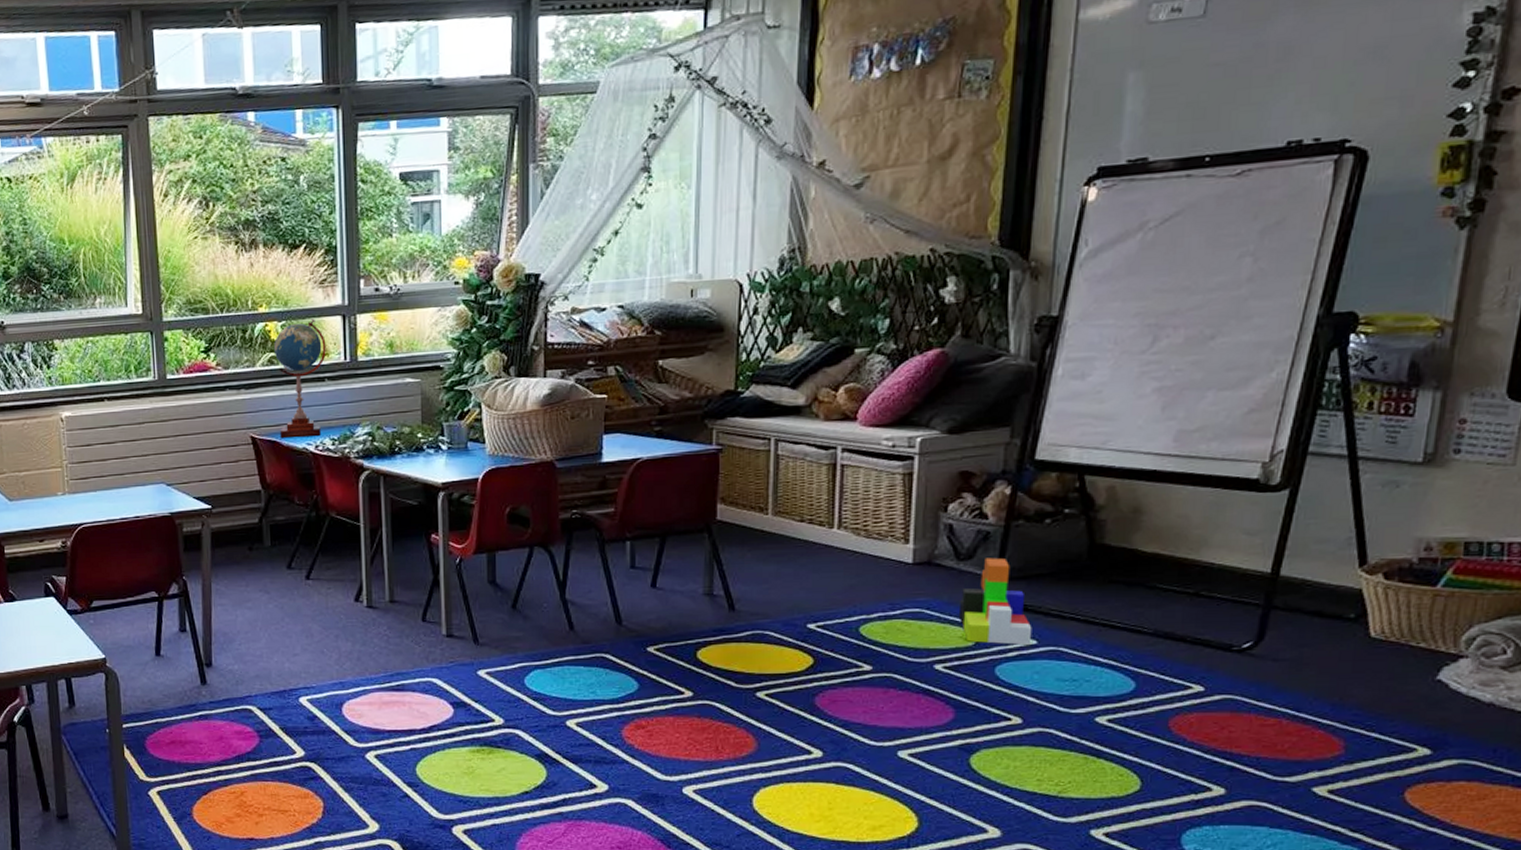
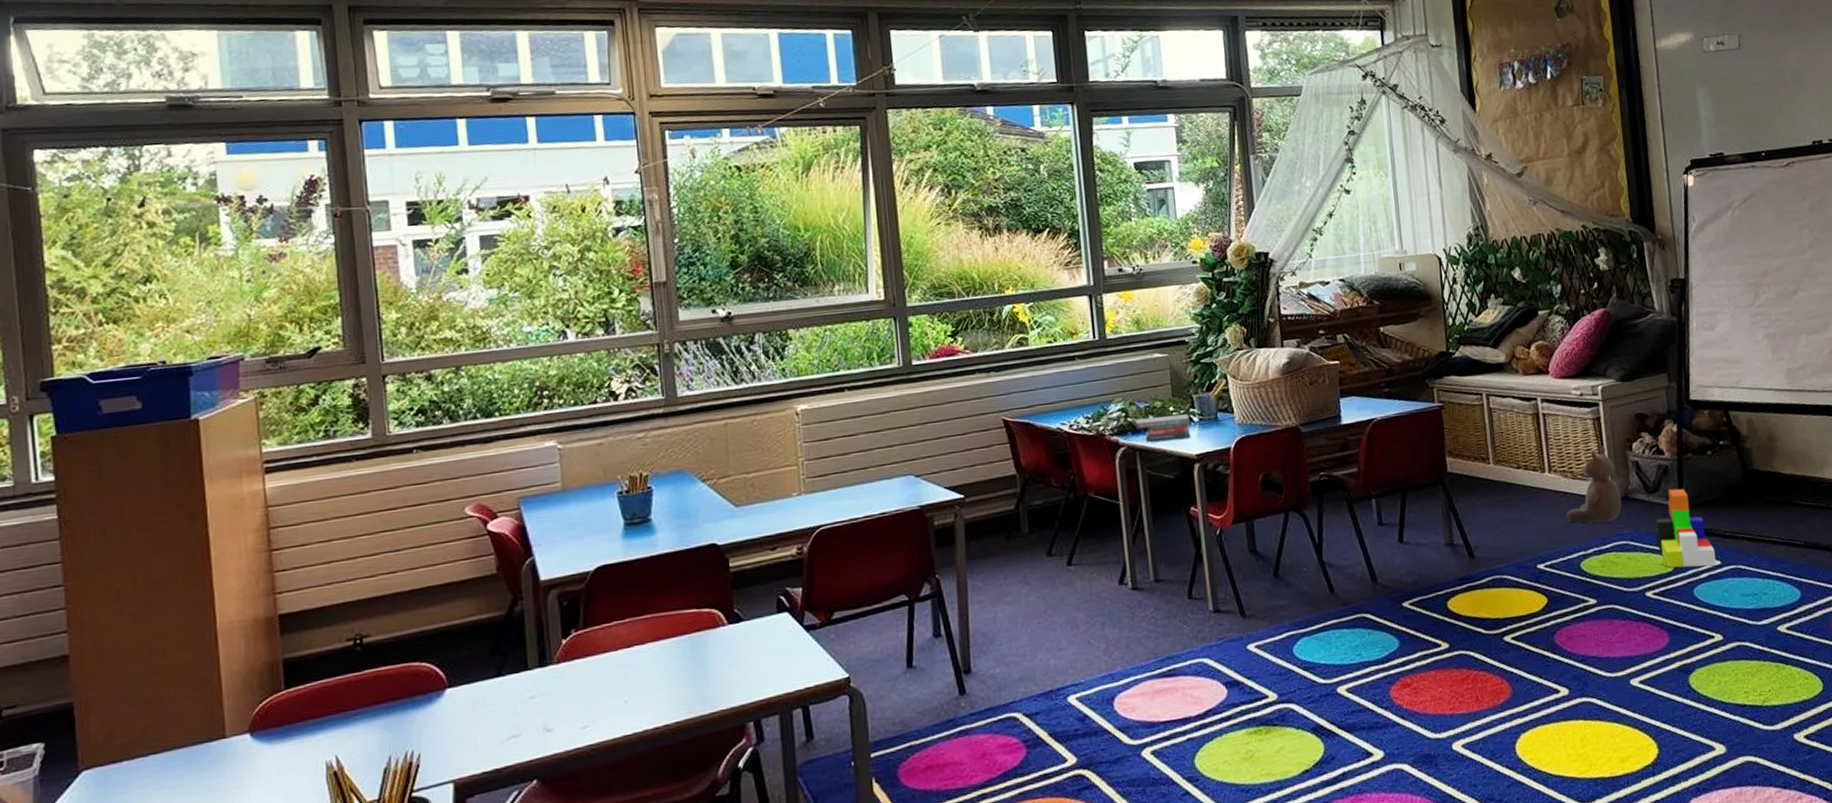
globe: present [273,319,326,439] -> none [1022,299,1075,420]
books: none [381,442,439,467] -> present [1135,414,1191,442]
stuffed bear: none [851,505,923,587] -> present [1566,446,1622,523]

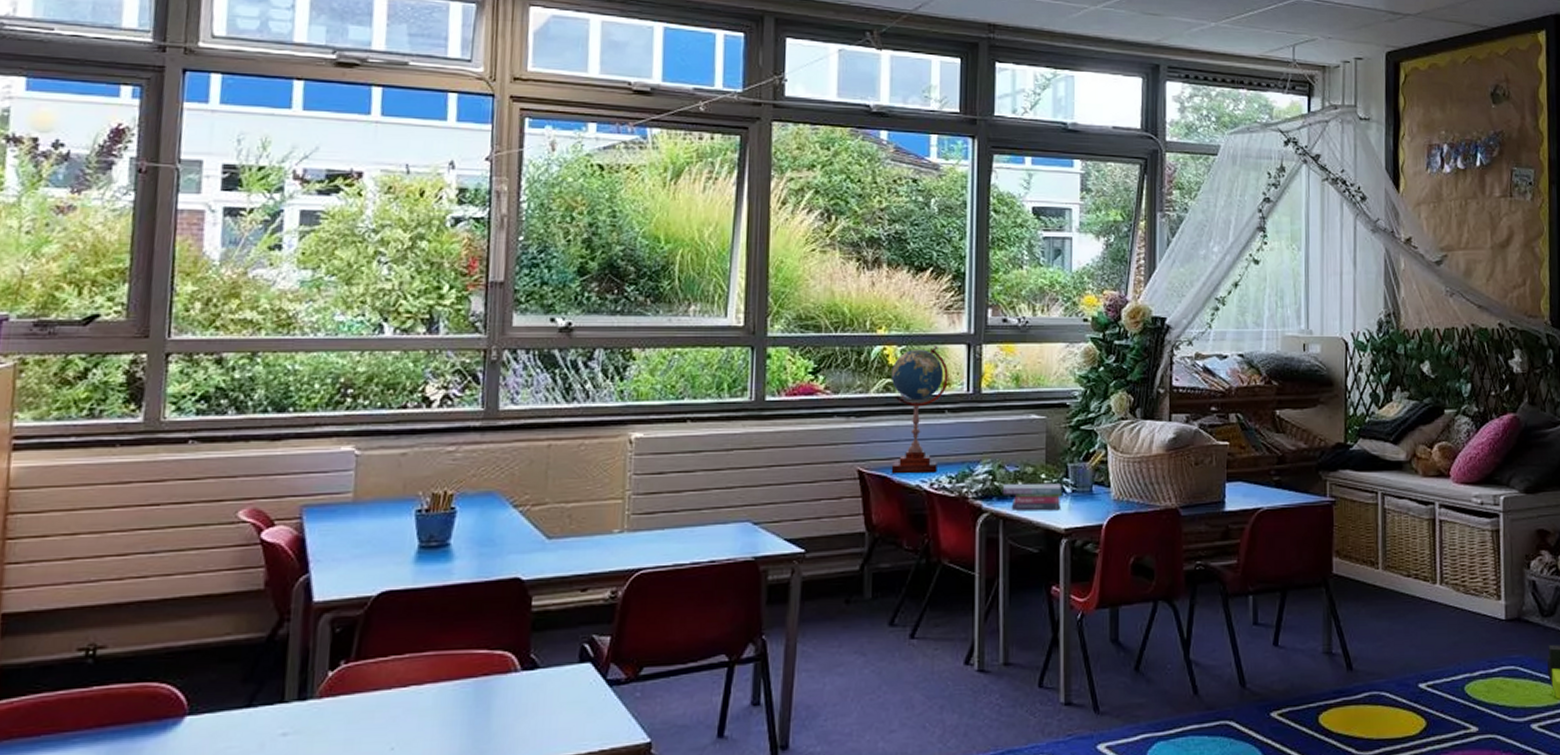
globe: none [1022,299,1075,420] -> present [890,346,948,474]
stuffed bear: present [1566,446,1622,523] -> none [1454,562,1514,644]

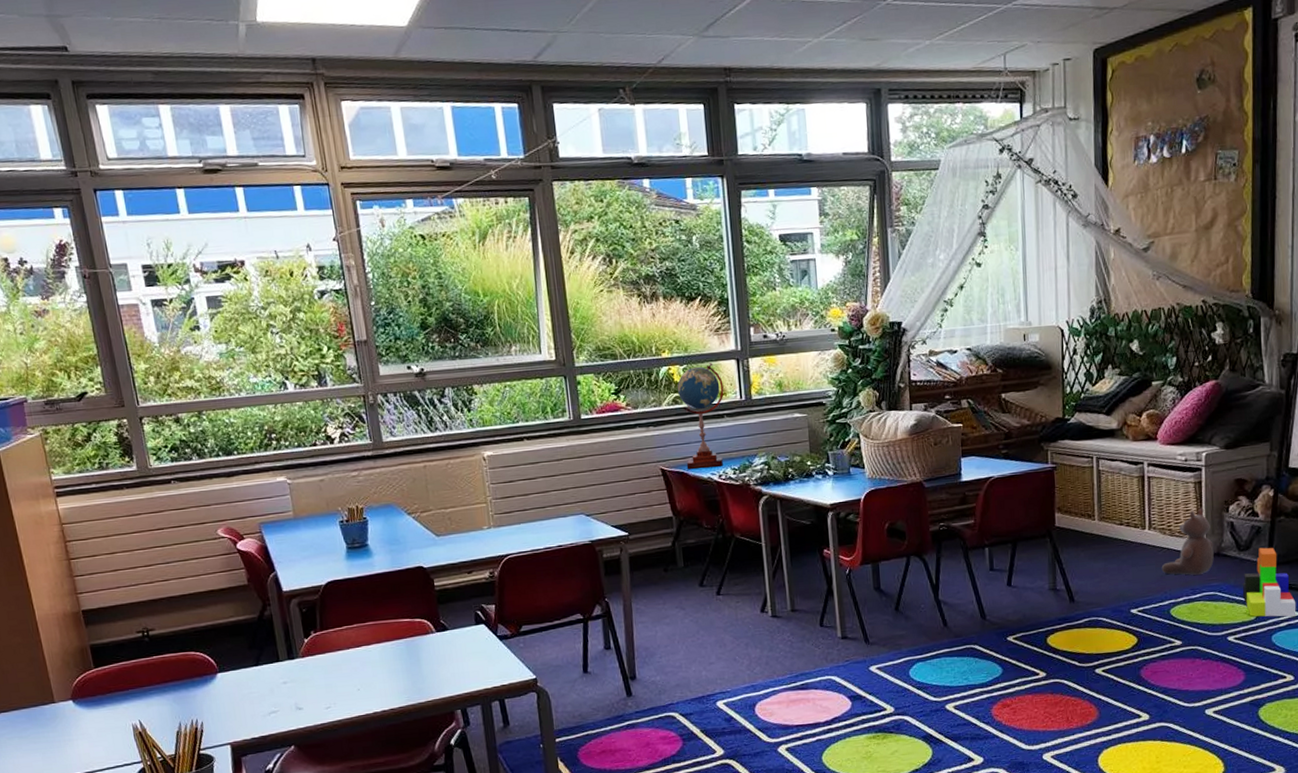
books: present [1002,483,1063,511] -> none [776,468,827,492]
stuffed bear: none [1454,562,1514,644] -> present [1161,508,1214,575]

